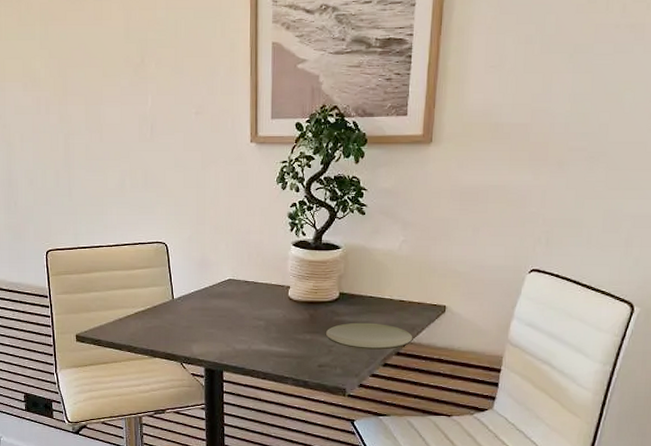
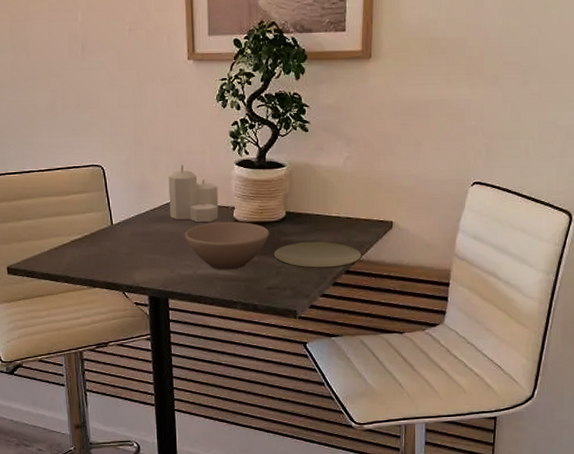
candle: none [227,244,275,300] -> present [168,164,219,223]
bowl: none [240,300,322,347] -> present [184,221,269,270]

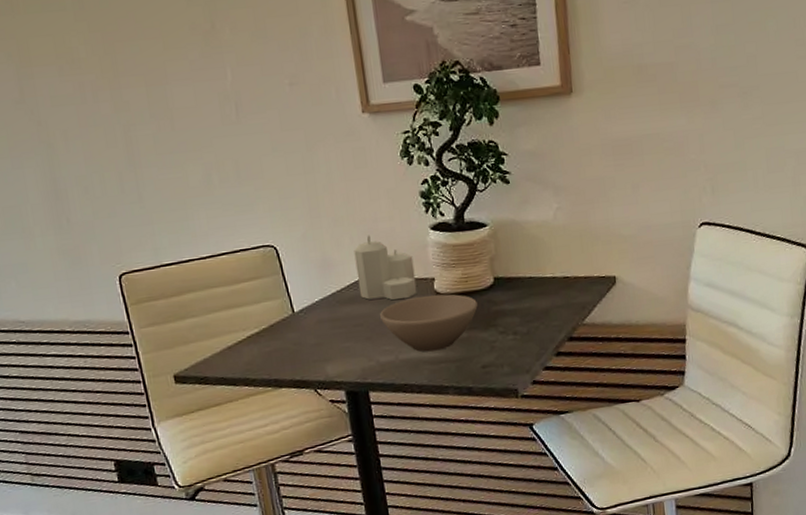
plate: present [273,241,362,269] -> none [484,307,585,340]

